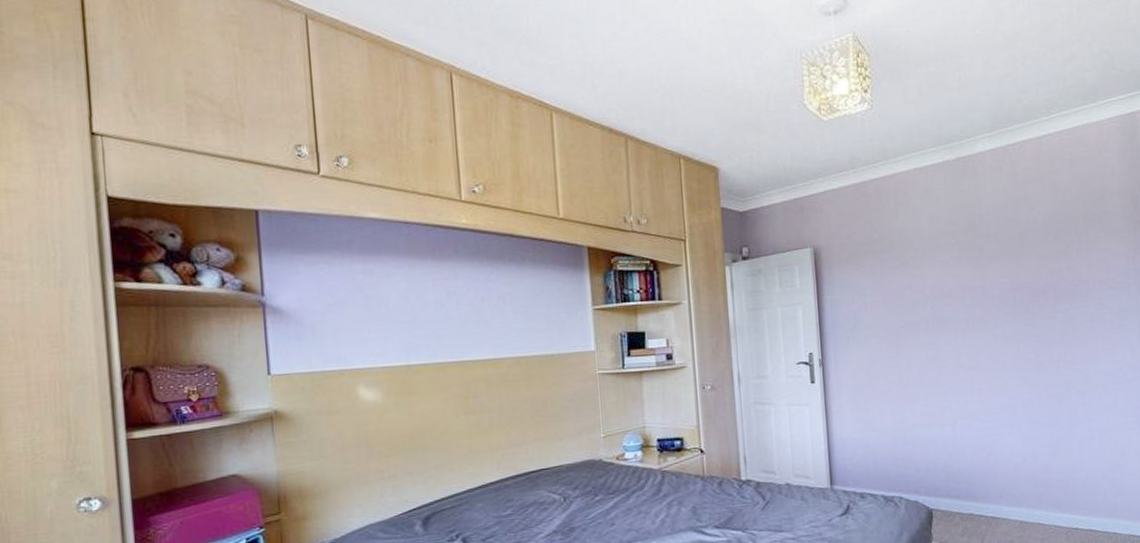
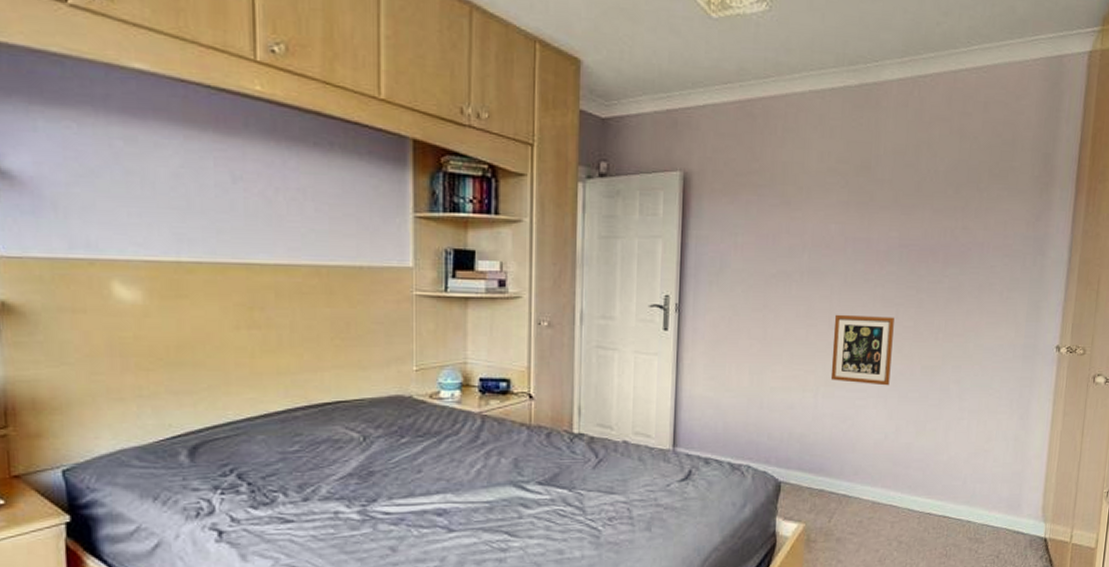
picture frame: none [962,352,1021,415] -> present [830,314,894,386]

